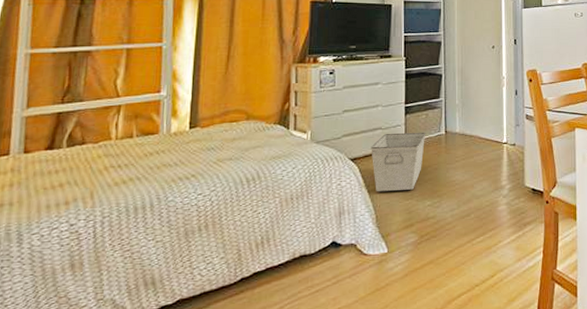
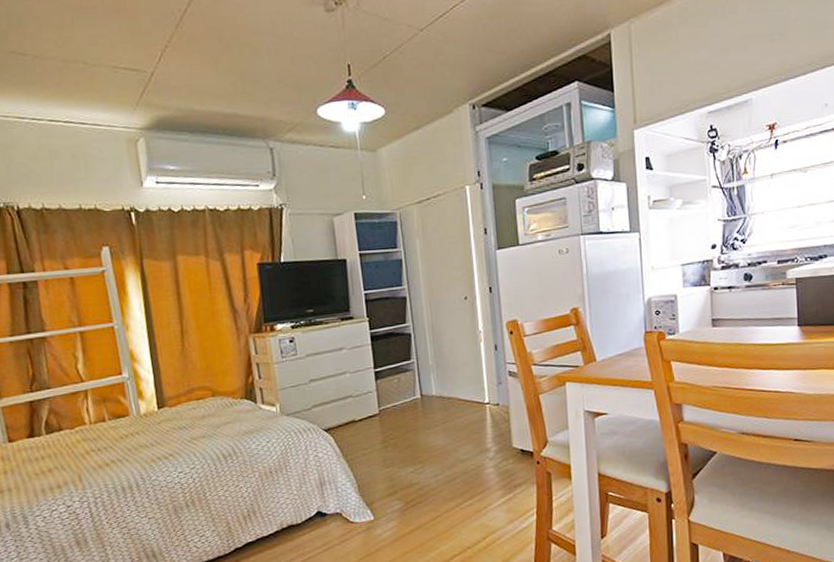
storage bin: present [371,132,426,192] -> none [343,397,401,462]

